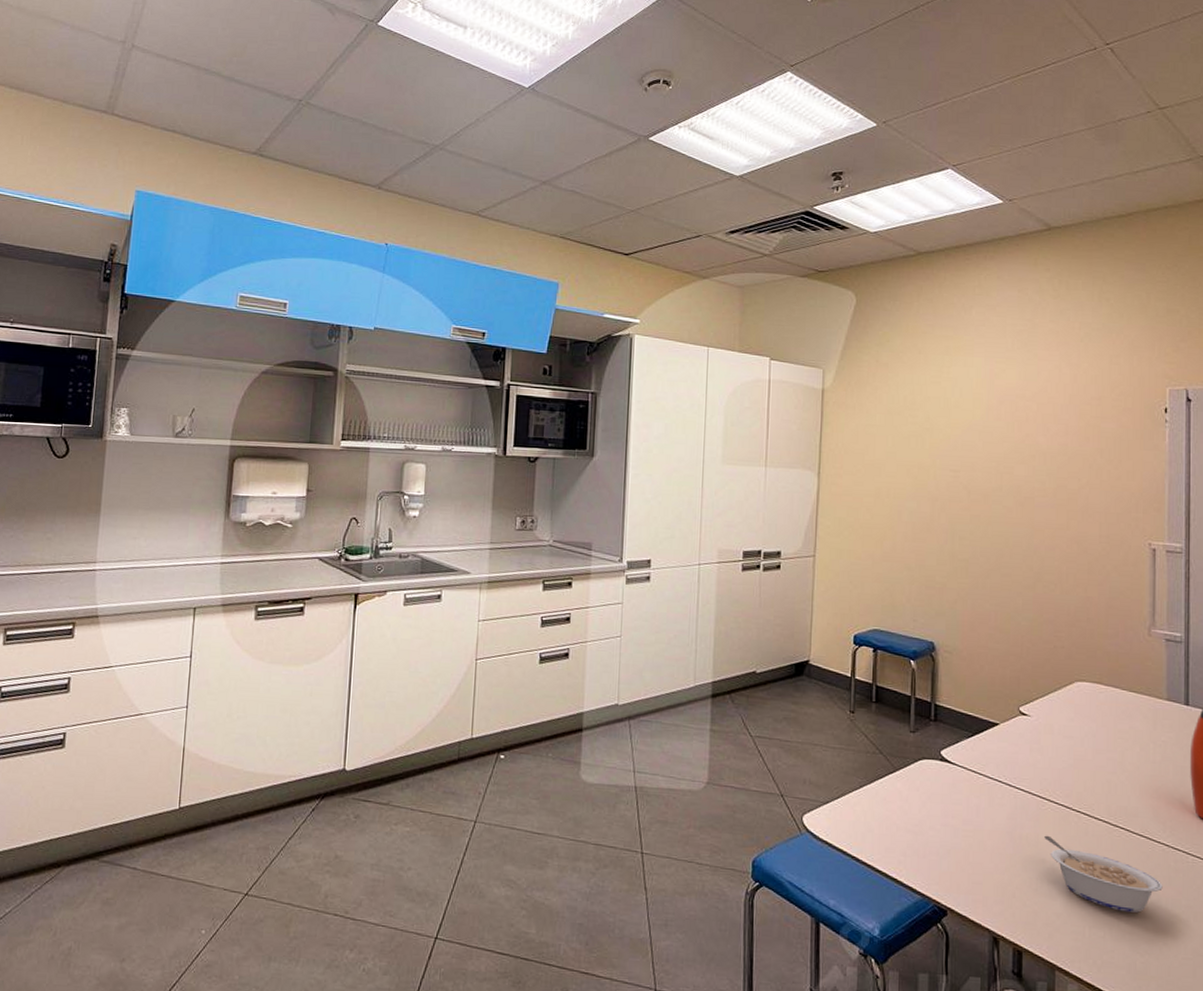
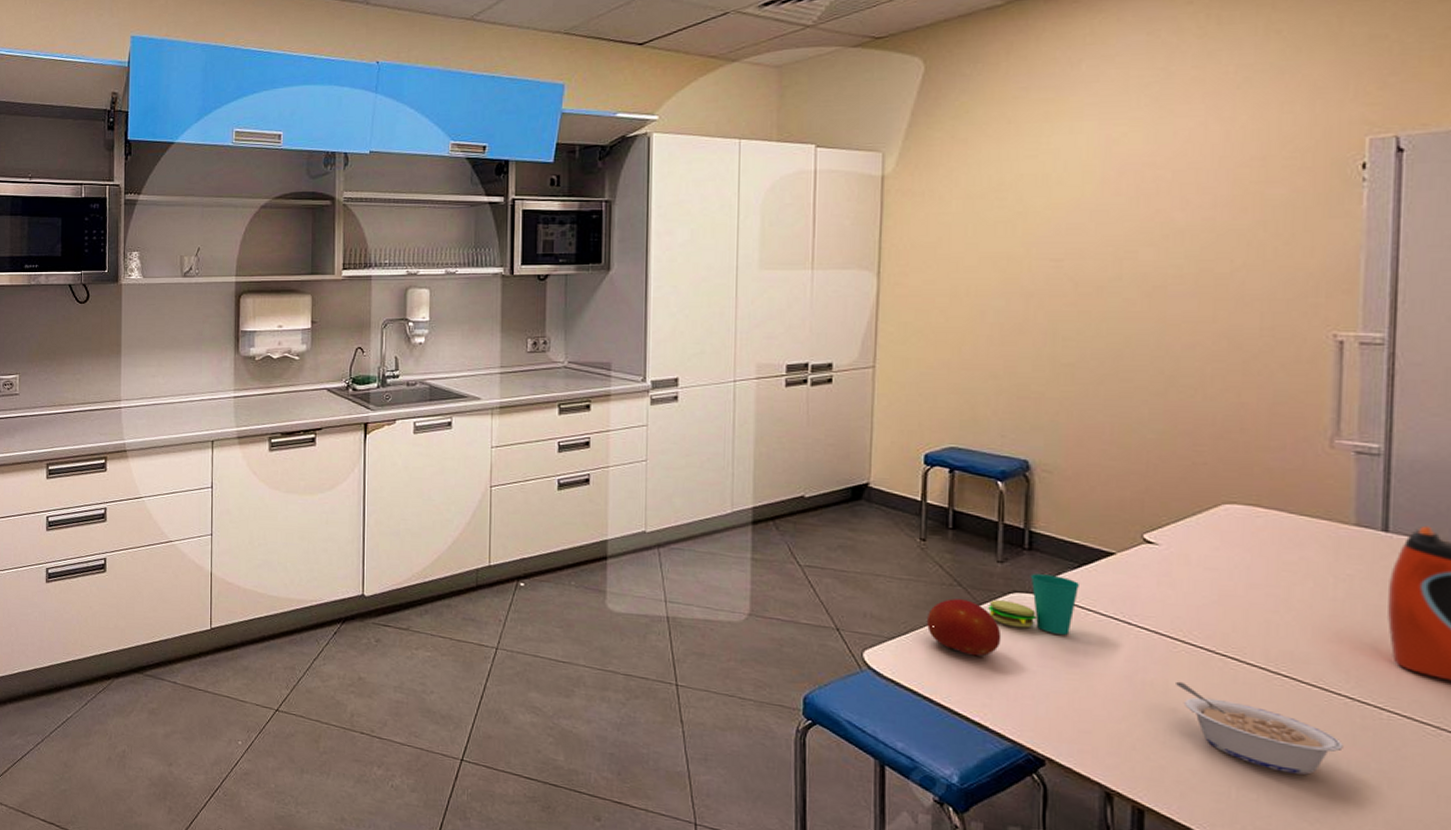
fruit: none [855,765,914,819] -> present [927,598,1002,658]
cup: none [903,742,973,796] -> present [988,574,1081,635]

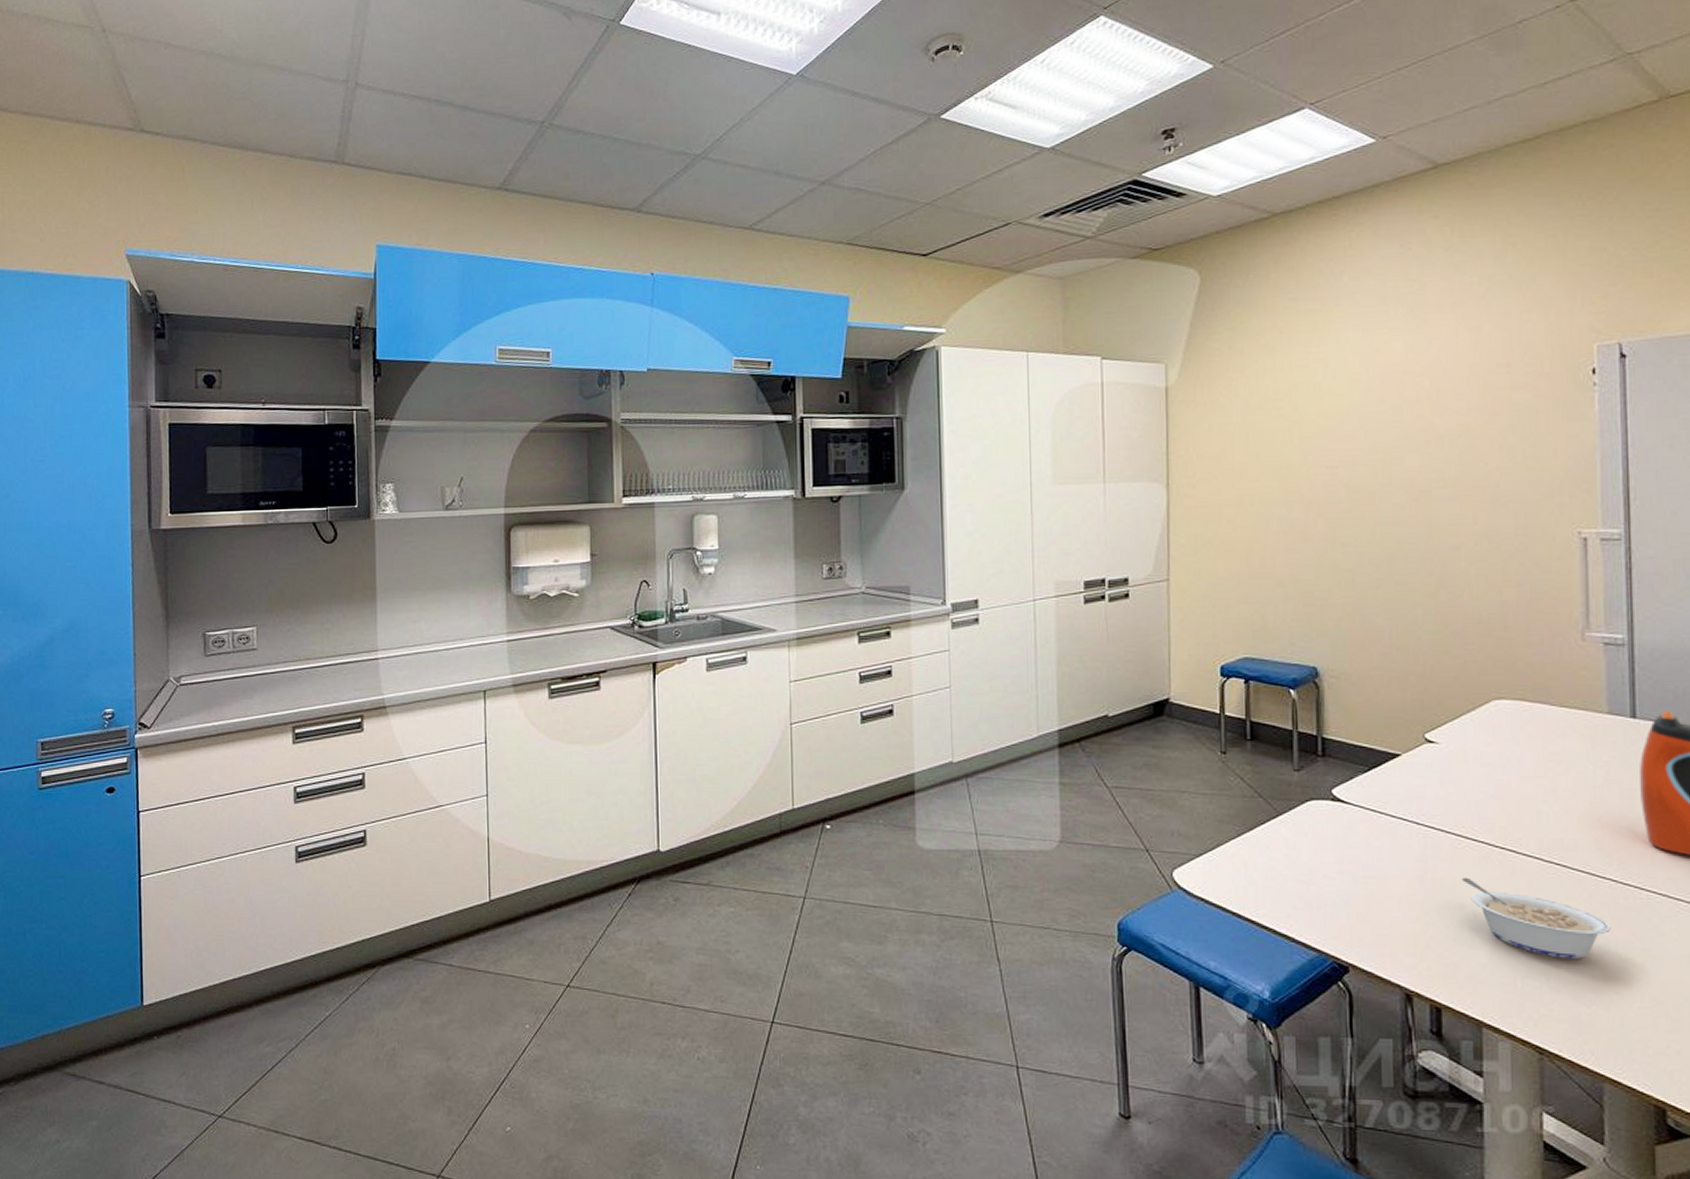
fruit: present [927,598,1002,658] -> none [1232,811,1302,869]
cup: present [988,574,1081,635] -> none [1288,780,1371,839]

